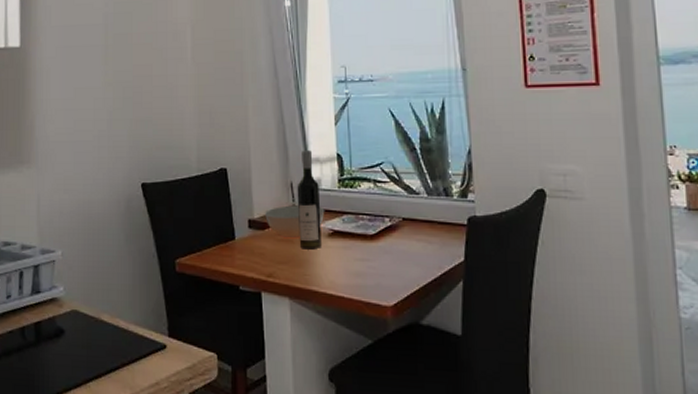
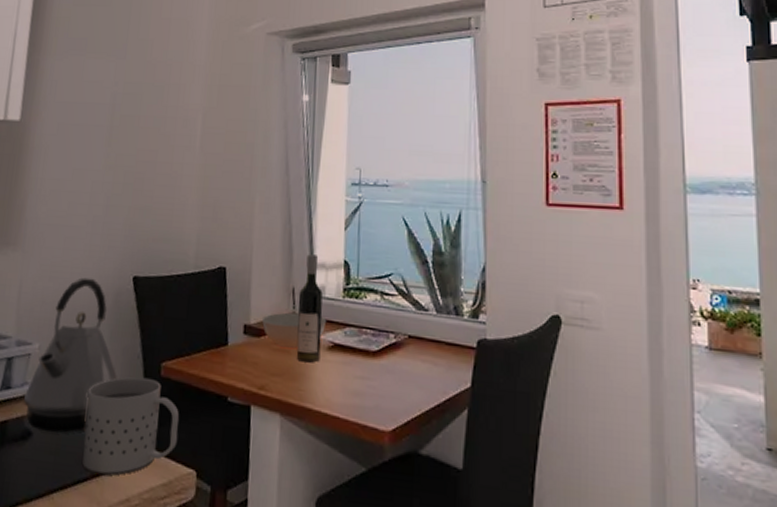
kettle: none [54,188,136,329] -> present [24,277,117,433]
mug: none [111,274,197,364] -> present [82,377,179,476]

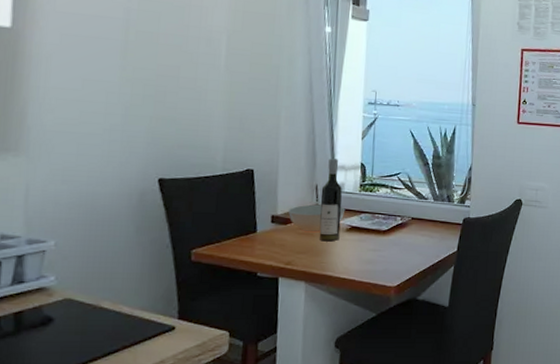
kettle: present [24,277,117,433] -> none [41,180,146,317]
mug: present [82,377,179,476] -> none [112,263,211,346]

